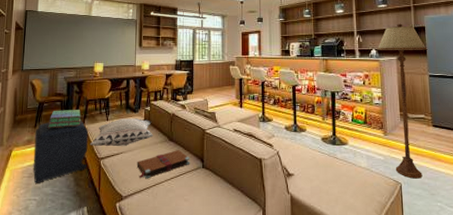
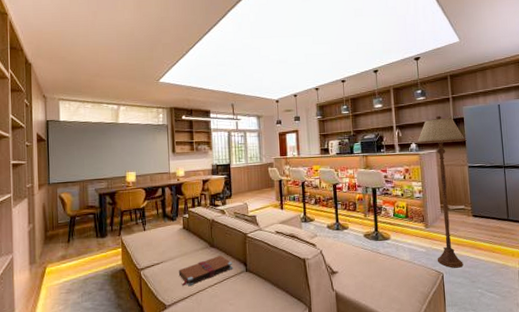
ottoman: present [33,120,89,183] -> none [68,232,127,299]
stack of books: present [48,110,81,128] -> none [82,221,117,242]
decorative pillow: present [89,118,154,147] -> none [128,226,194,257]

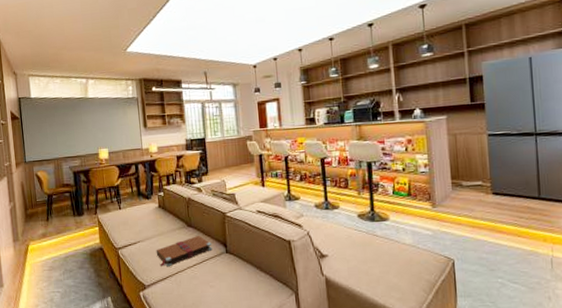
floor lamp: present [416,115,467,268] -> none [421,74,486,254]

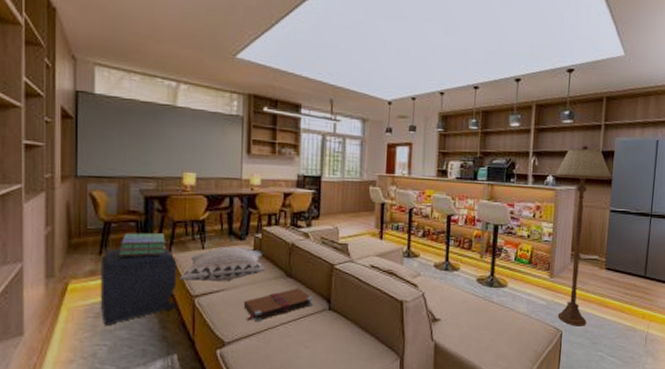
ottoman: none [48,210,106,276] -> present [100,247,177,325]
stack of books: none [60,200,94,220] -> present [119,233,167,256]
decorative pillow: none [105,205,171,237] -> present [179,247,266,282]
floor lamp: none [421,74,486,254] -> present [554,145,613,326]

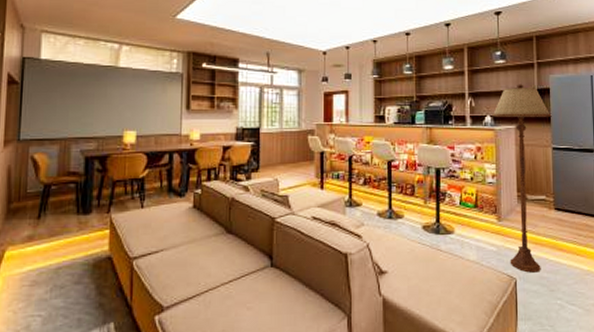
ottoman: present [100,247,177,325] -> none [36,207,116,294]
stack of books: present [119,233,167,256] -> none [58,194,106,219]
decorative pillow: present [179,247,266,282] -> none [117,204,206,243]
book: present [243,288,314,322] -> none [183,245,255,284]

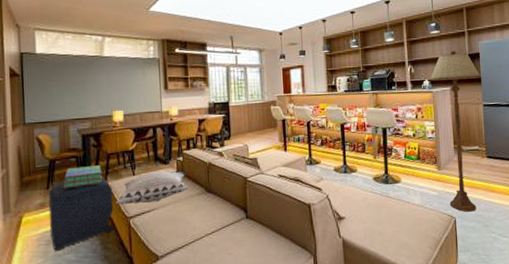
ottoman: none [36,207,116,294] -> present [48,177,115,251]
stack of books: none [58,194,106,219] -> present [63,165,103,188]
decorative pillow: none [117,204,206,243] -> present [115,170,189,205]

